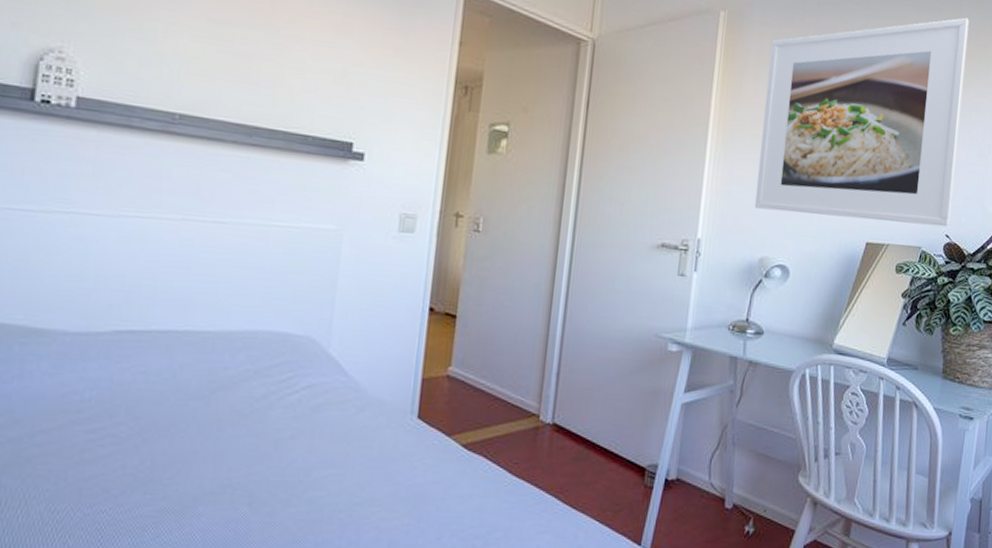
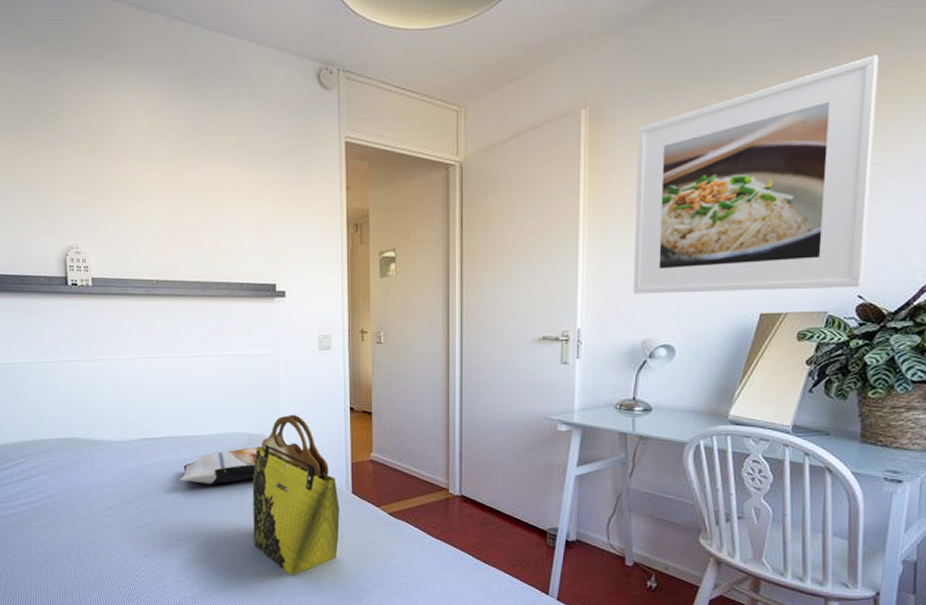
pillow: none [167,351,295,402] -> present [179,447,257,485]
tote bag: none [269,311,399,531] -> present [252,415,340,576]

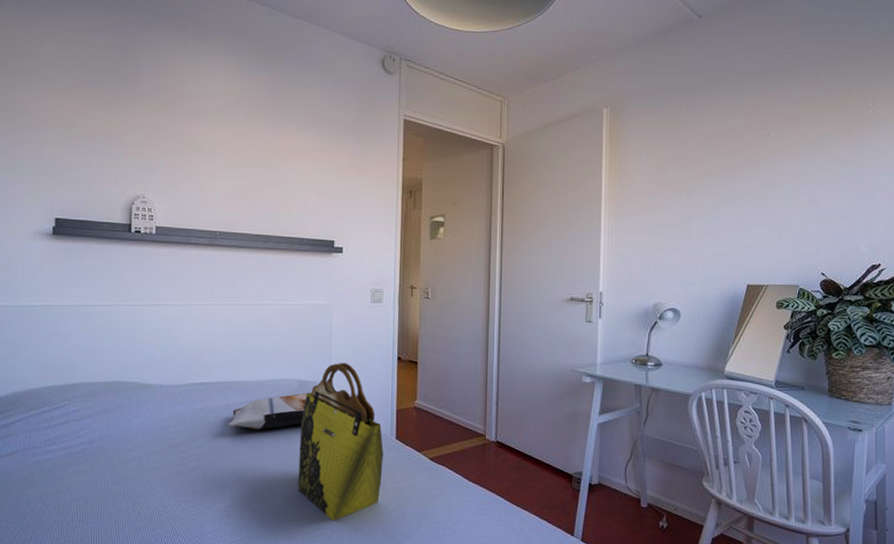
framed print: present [632,54,880,294] -> none [645,84,829,267]

